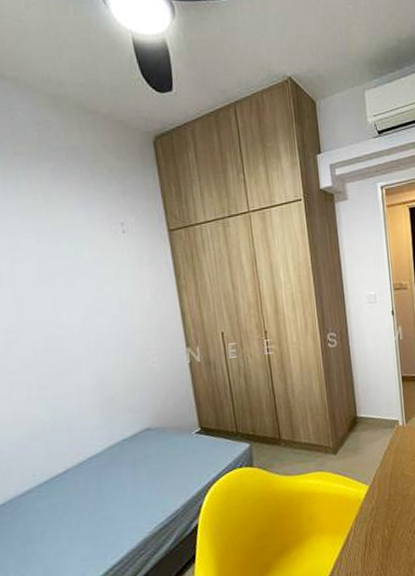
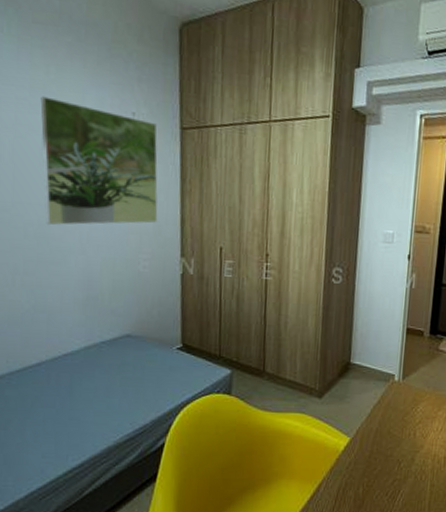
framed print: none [32,220,160,338] -> present [40,96,158,225]

